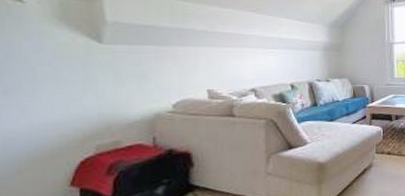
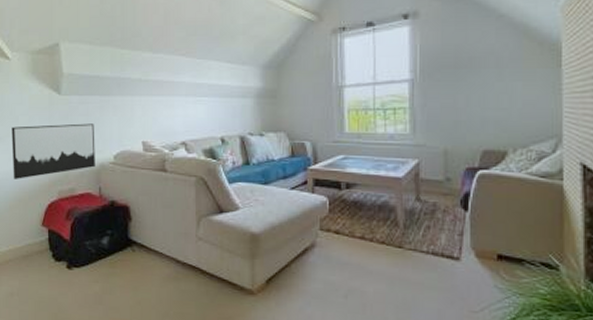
wall art: none [23,73,149,138] -> present [12,123,95,179]

